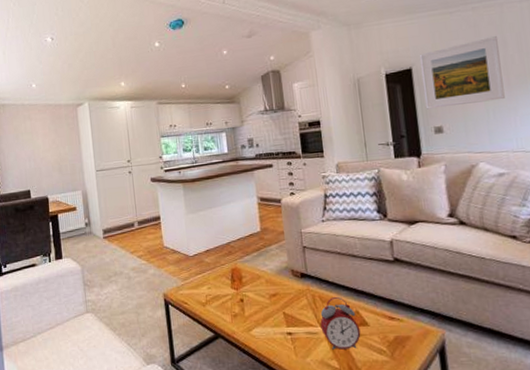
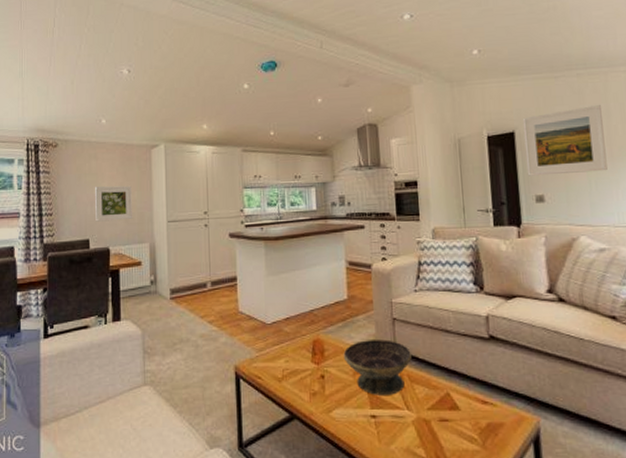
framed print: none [30,141,65,175] -> present [94,185,132,222]
decorative bowl: none [259,266,322,315] -> present [343,339,411,395]
alarm clock: present [320,297,361,350] -> none [407,377,451,436]

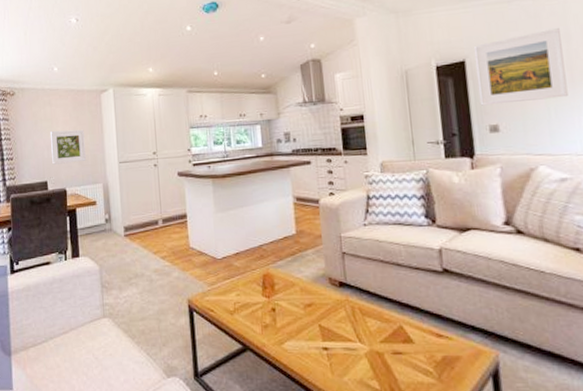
decorative bowl: present [343,339,411,395] -> none [293,273,362,328]

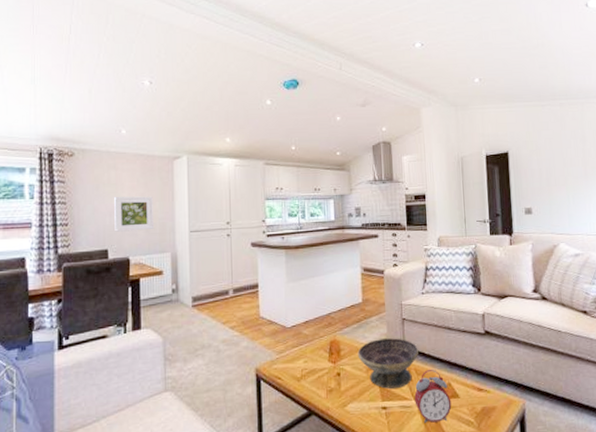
decorative bowl: none [293,273,362,328] -> present [357,338,418,389]
alarm clock: none [359,310,405,369] -> present [414,370,452,423]
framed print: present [473,28,568,106] -> none [515,131,582,191]

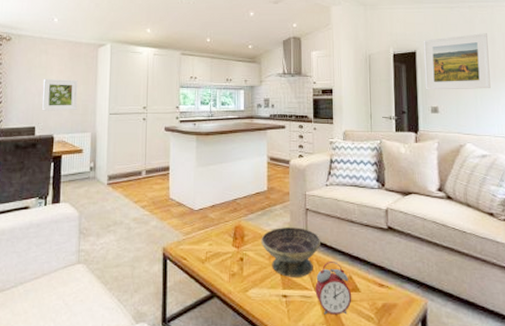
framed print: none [515,131,582,191] -> present [423,33,491,90]

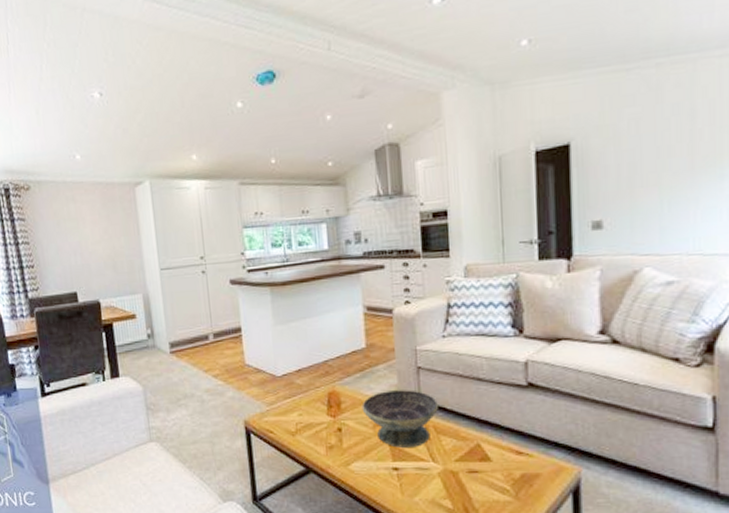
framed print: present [42,79,78,111] -> none [76,230,121,273]
alarm clock: present [315,262,352,315] -> none [433,428,481,488]
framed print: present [423,33,491,90] -> none [581,103,685,198]

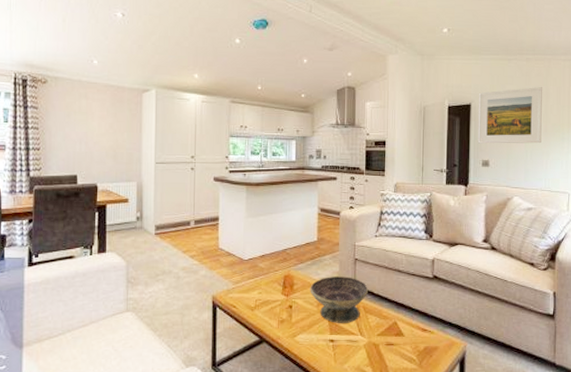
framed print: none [581,103,685,198] -> present [477,87,542,144]

